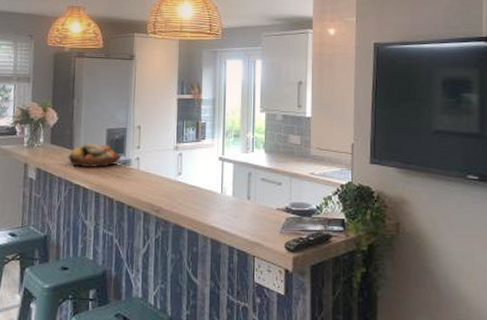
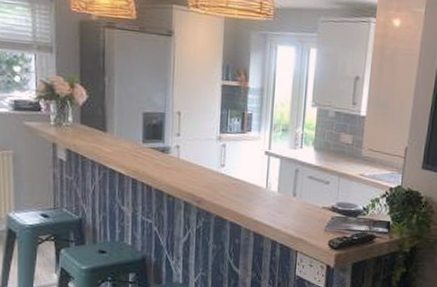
fruit bowl: present [68,142,121,168] -> none [101,125,159,153]

